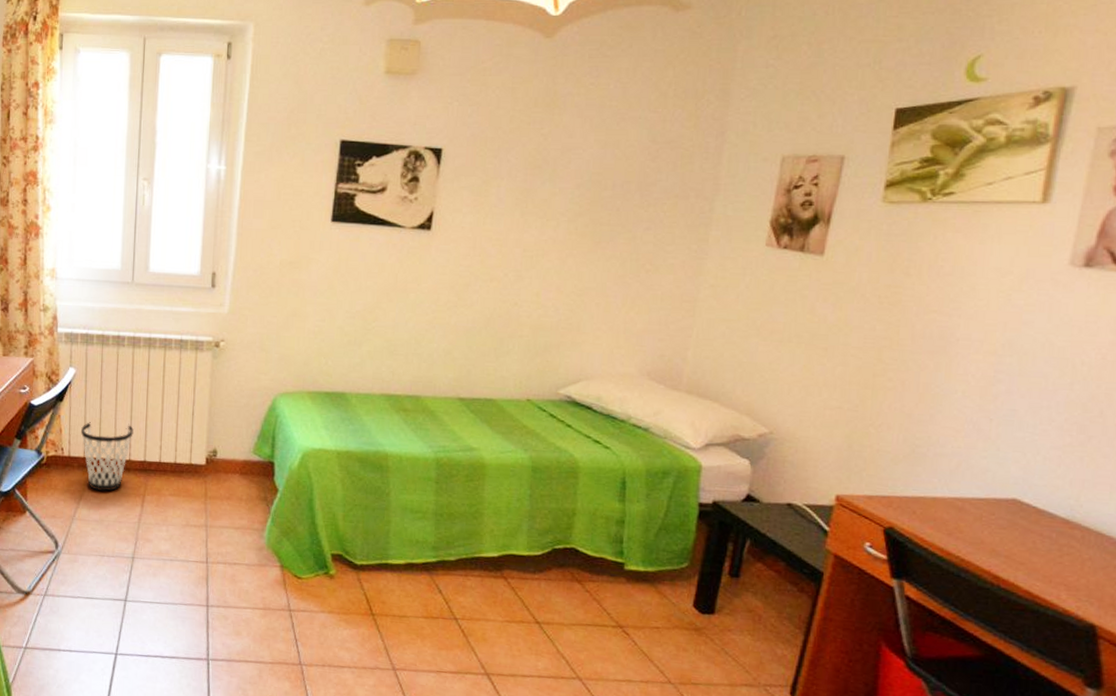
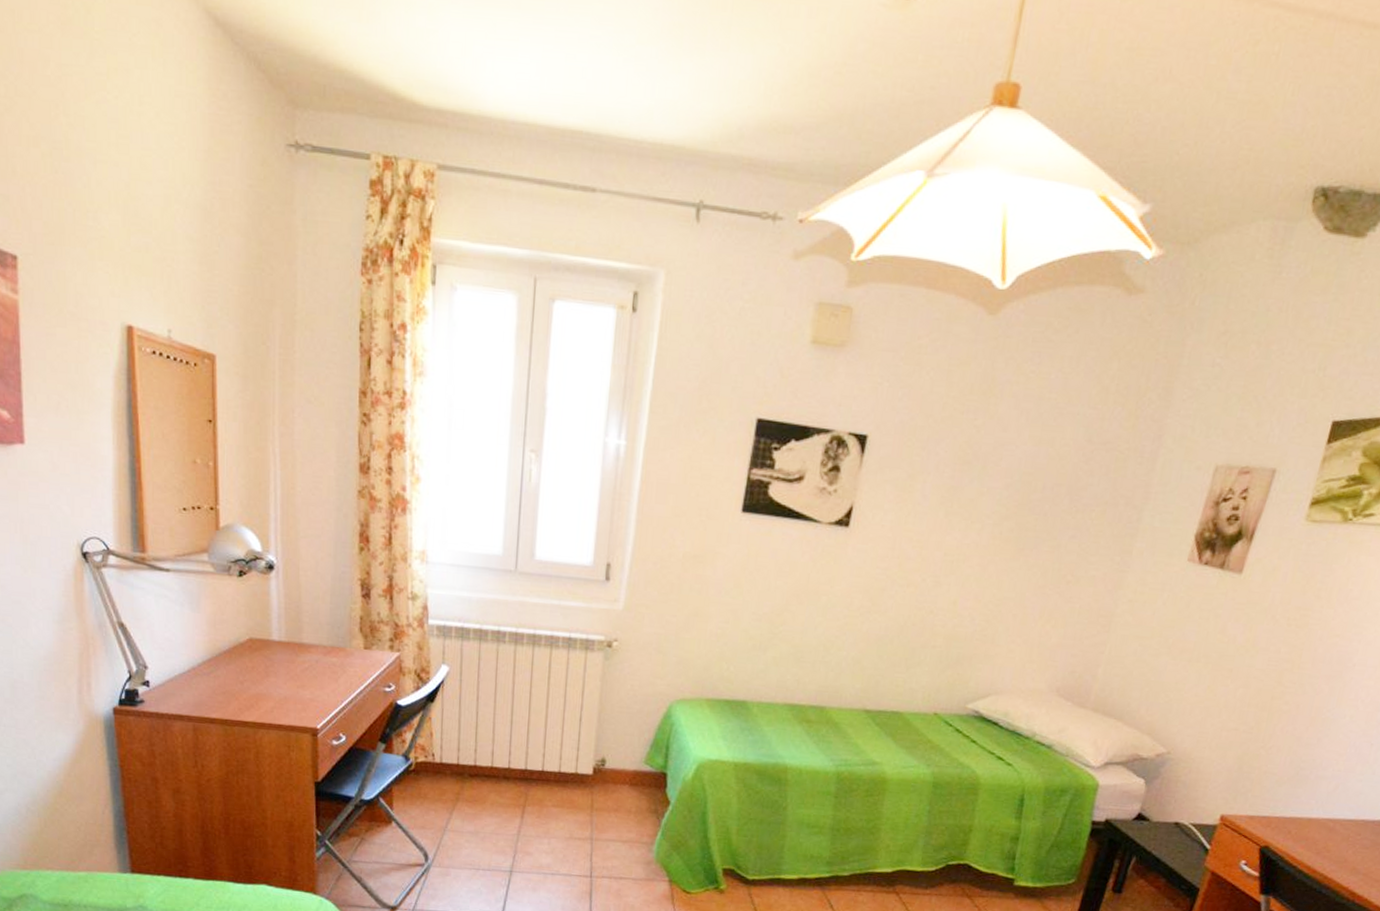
wastebasket: present [81,422,134,492] -> none [455,726,514,802]

